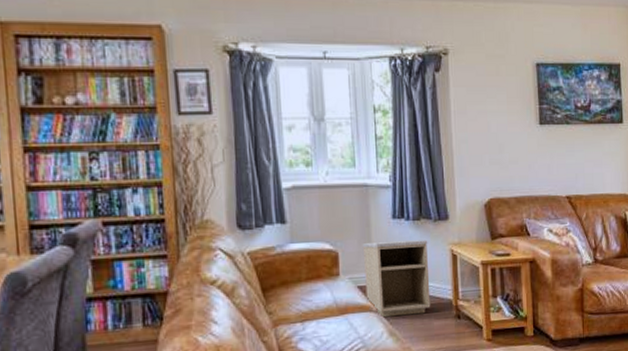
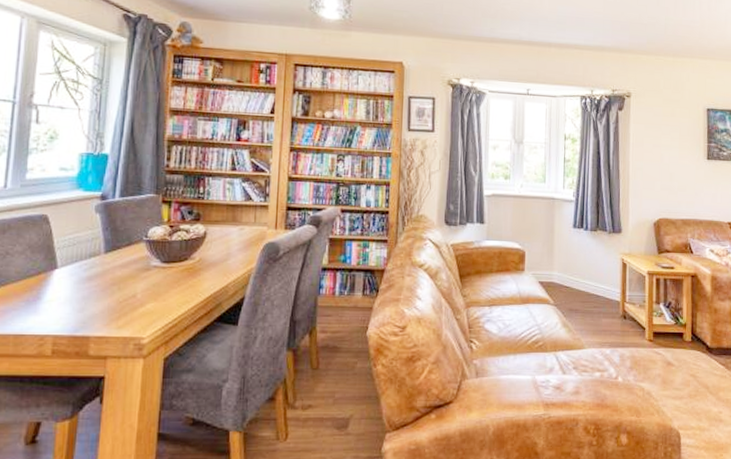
nightstand: present [362,240,431,318] -> none [545,246,602,311]

